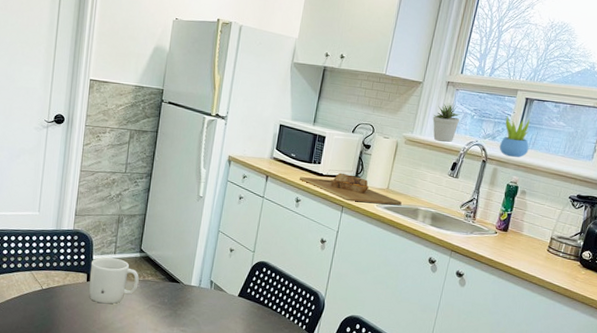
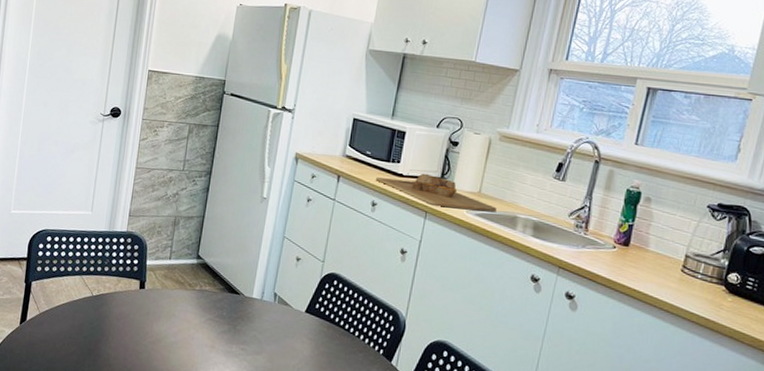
mug: present [88,257,139,304] -> none [141,263,196,316]
potted plant: present [432,103,461,143] -> none [532,93,567,140]
succulent plant: present [499,115,531,158] -> none [615,107,654,158]

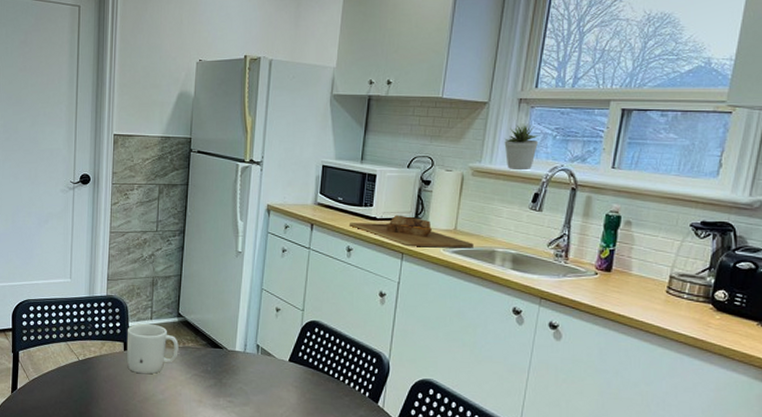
mug: none [141,263,196,316] -> present [126,323,179,375]
potted plant: none [532,93,567,140] -> present [504,123,539,171]

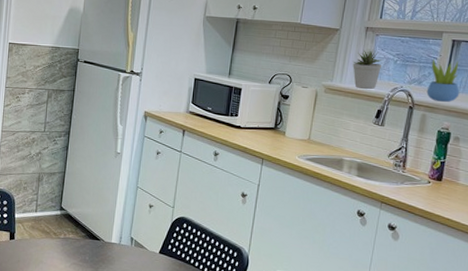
mug: present [126,323,179,375] -> none [11,215,60,263]
cutting board: present [350,215,474,248] -> none [217,124,325,156]
succulent plant: none [592,131,631,182] -> present [426,58,460,103]

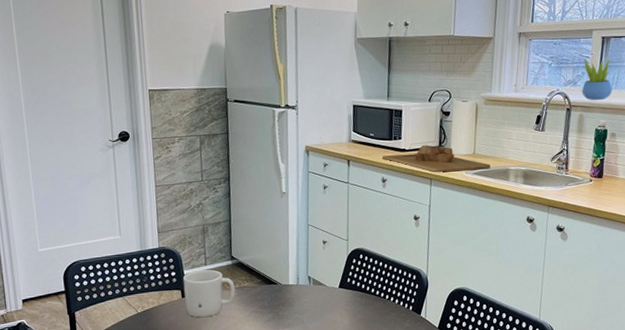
mug: none [11,215,60,263] -> present [182,269,236,318]
cutting board: none [217,124,325,156] -> present [382,144,491,173]
potted plant: present [353,49,383,90] -> none [509,54,538,97]

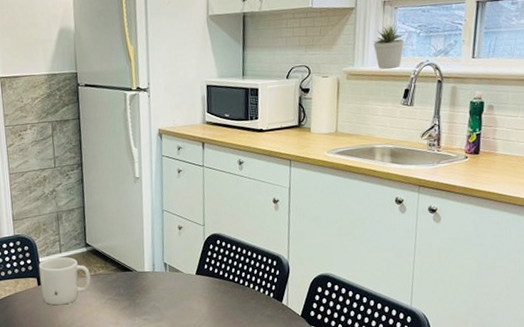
cutting board: present [382,144,491,173] -> none [238,124,355,154]
potted plant: none [509,54,538,97] -> present [373,23,405,70]
succulent plant: present [582,57,613,101] -> none [454,23,489,71]

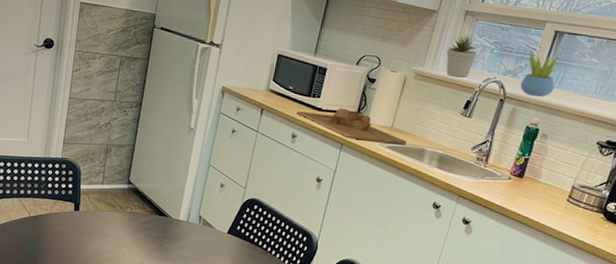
mug: present [38,256,91,306] -> none [75,187,127,235]
cutting board: none [238,124,355,154] -> present [297,108,407,145]
succulent plant: none [454,23,489,71] -> present [520,49,559,98]

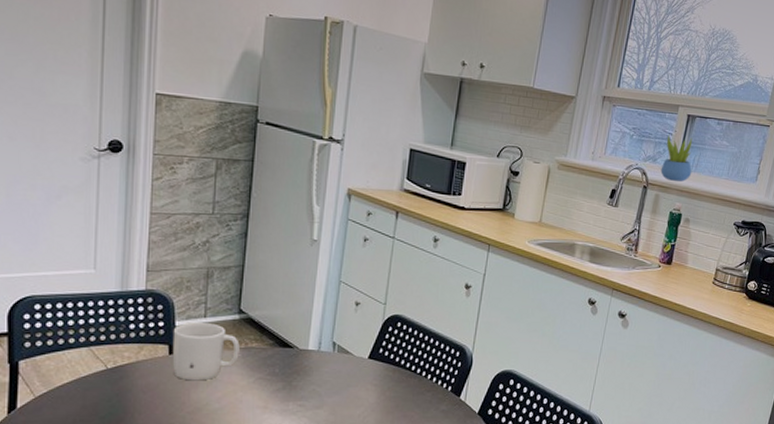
mug: none [75,187,127,235] -> present [172,322,240,381]
cutting board: present [297,108,407,145] -> none [437,205,557,240]
potted plant: present [446,34,479,79] -> none [588,121,619,167]

